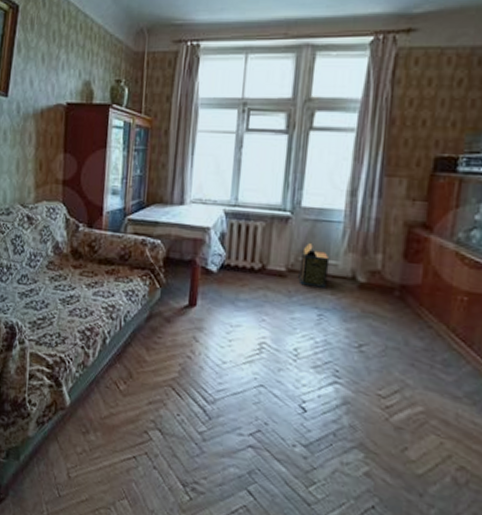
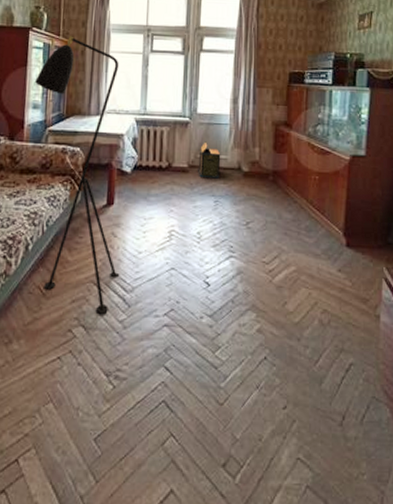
floor lamp: none [114,113,208,422] -> present [35,36,120,314]

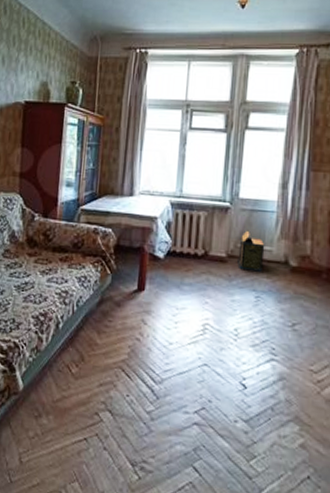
floor lamp: present [35,36,120,314] -> none [69,112,155,402]

